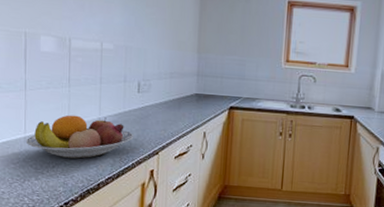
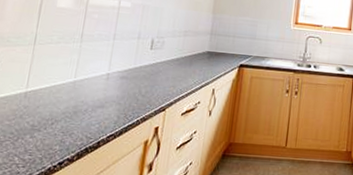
fruit bowl: present [25,115,134,159] -> none [26,70,142,115]

